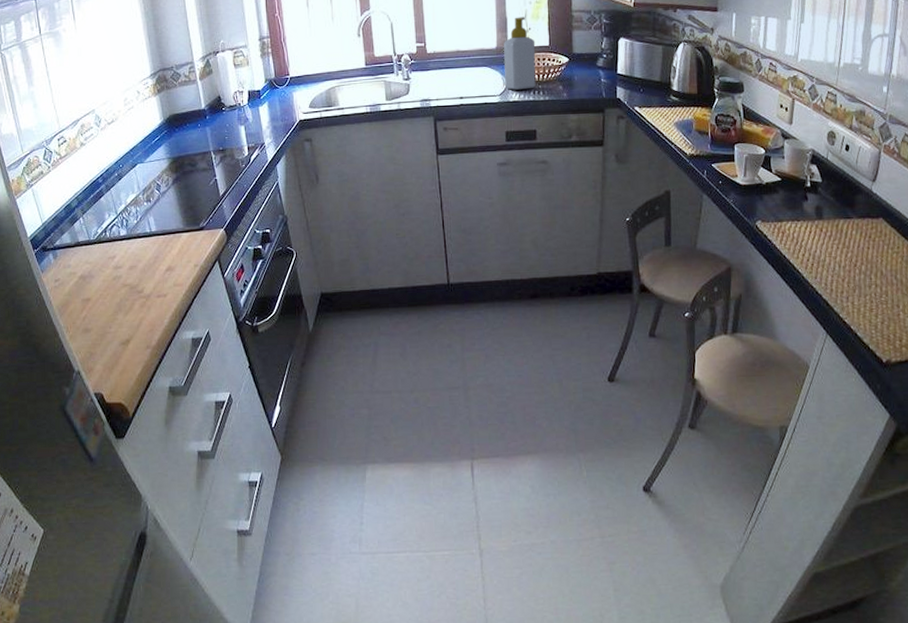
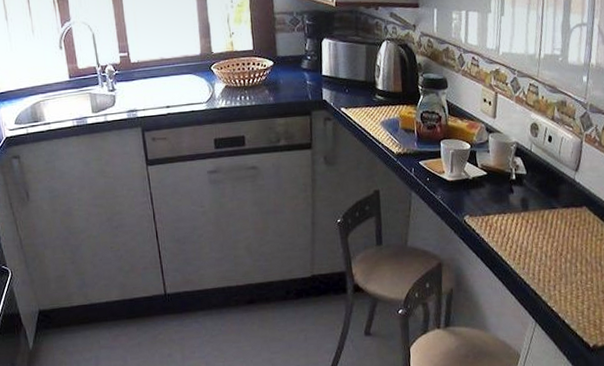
soap bottle: present [504,17,536,90] -> none [207,21,242,97]

